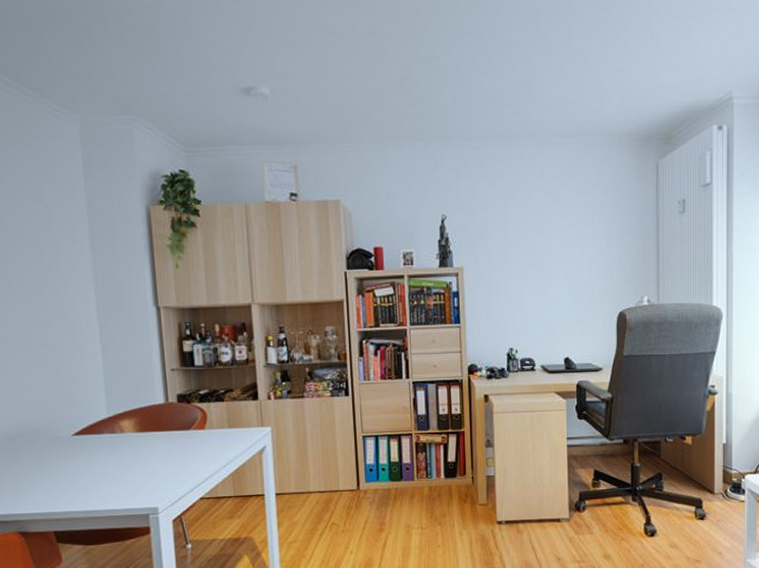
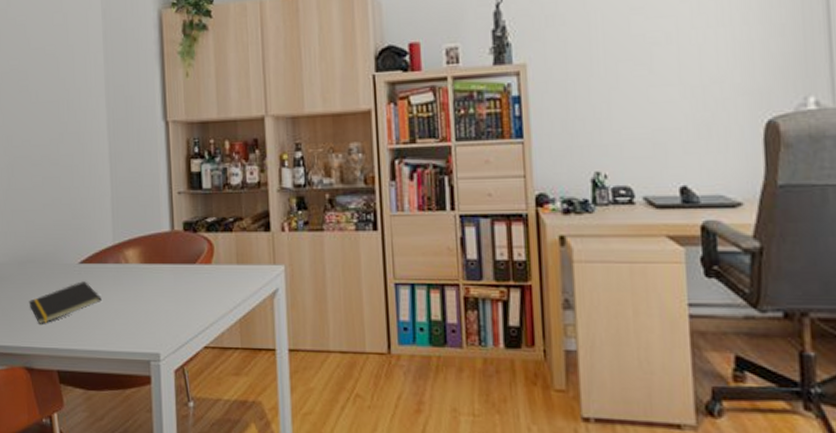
notepad: none [19,451,98,493] -> present [28,281,102,325]

